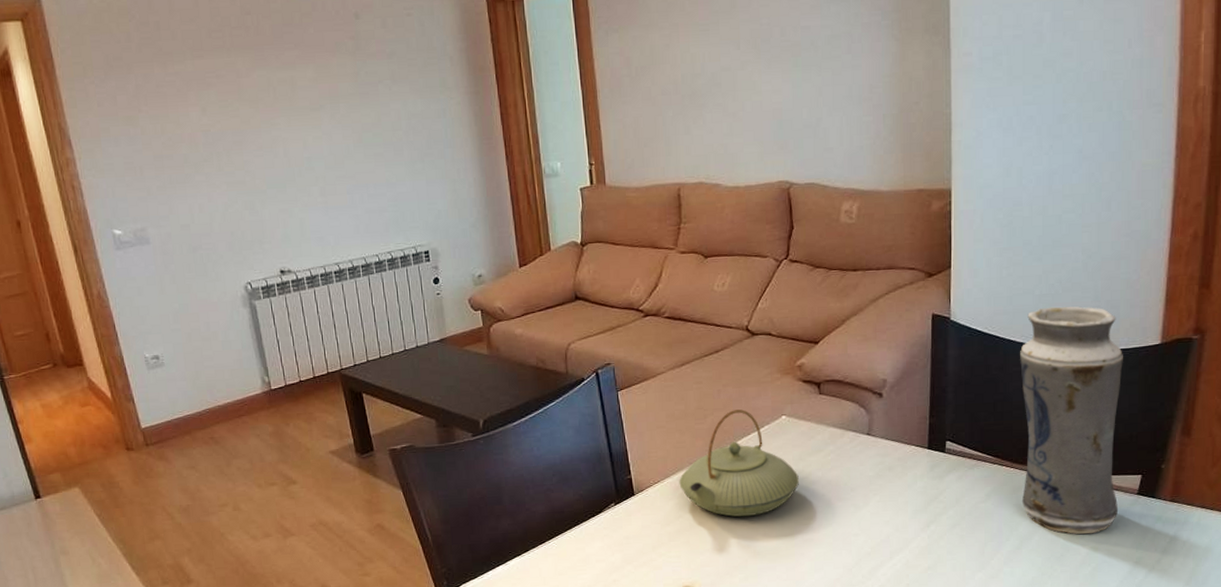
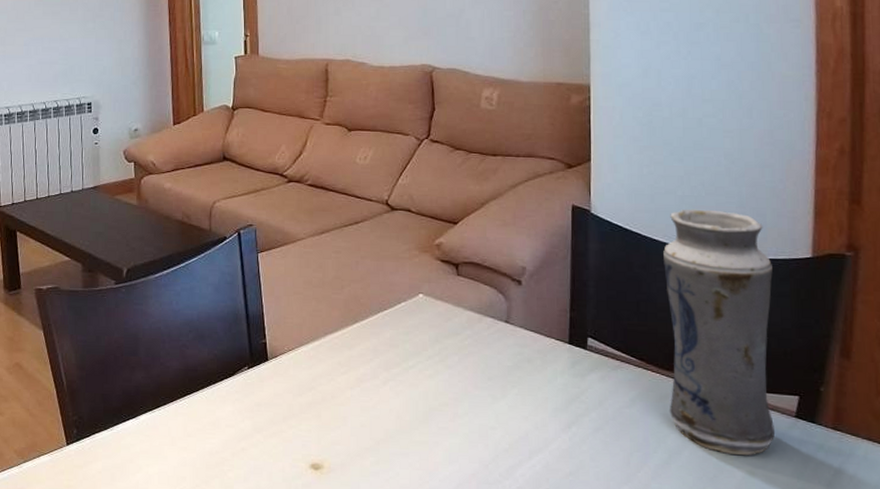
teapot: present [679,409,799,517] -> none [313,283,435,396]

